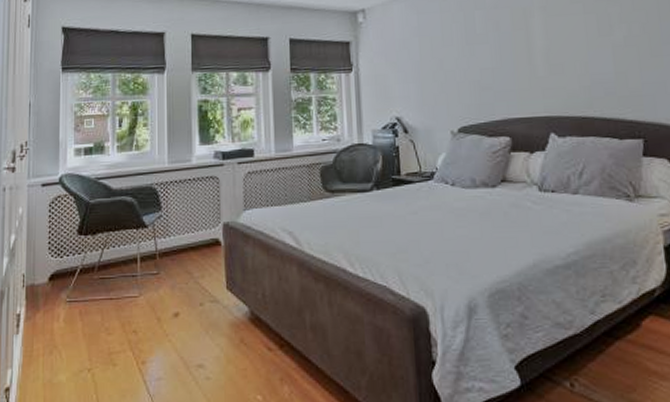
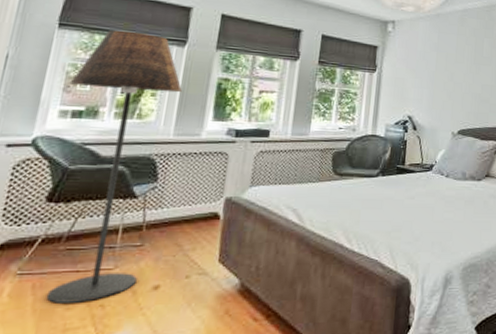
floor lamp: none [78,65,168,329] -> present [46,30,182,303]

